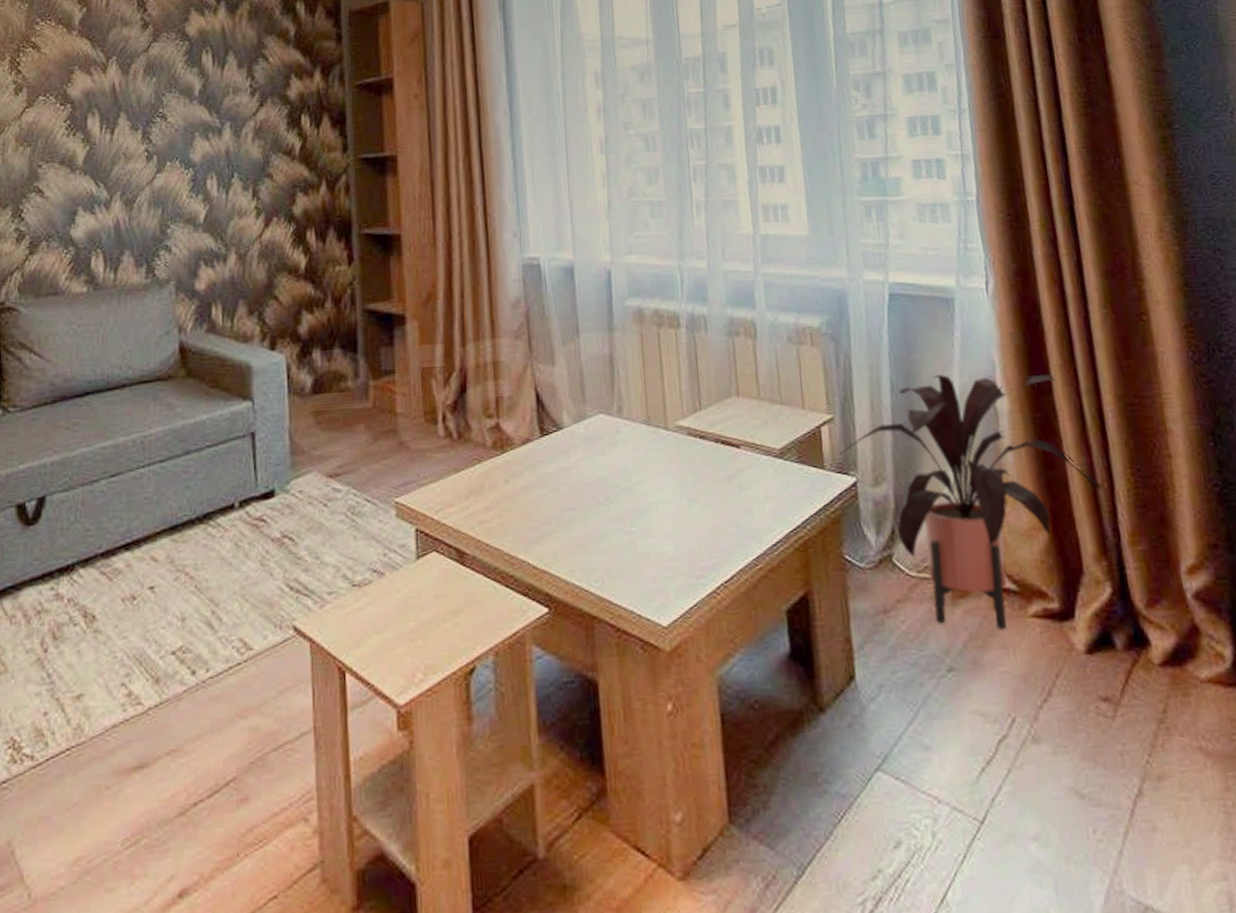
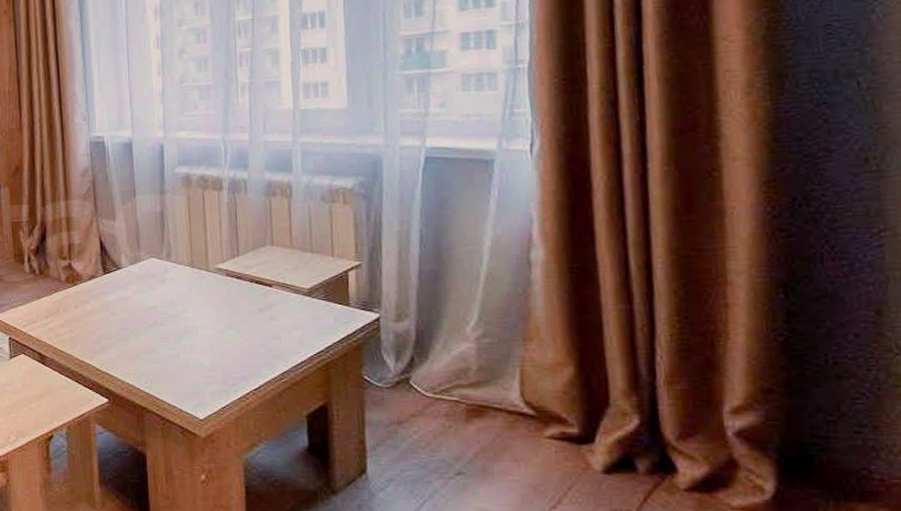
house plant: present [839,374,1105,630] -> none [365,228,643,447]

